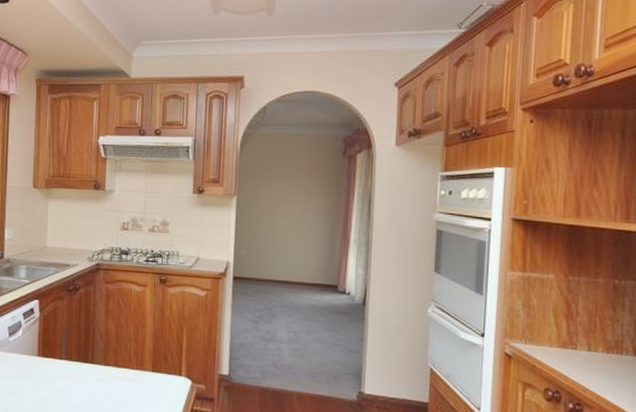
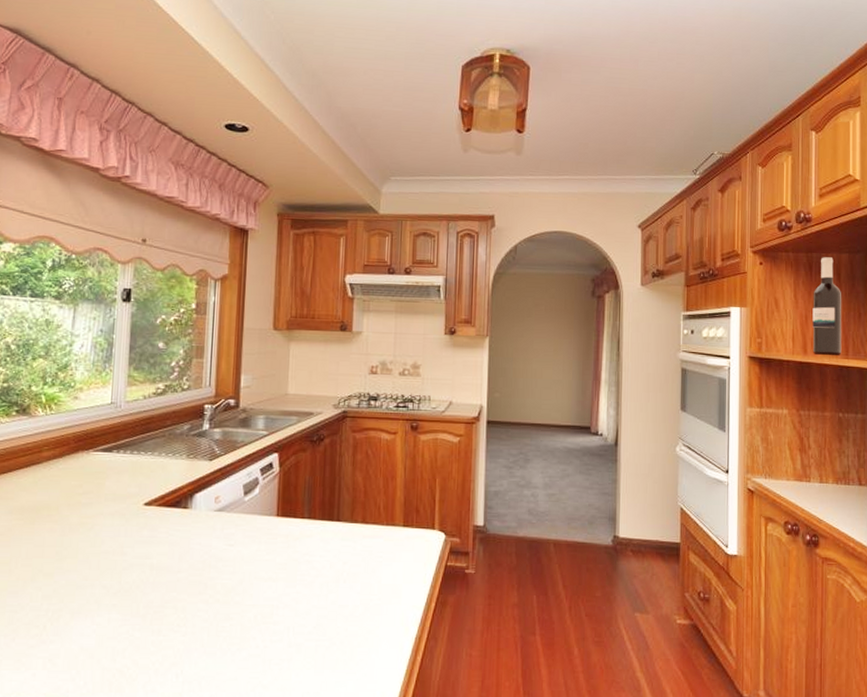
wine bottle: none [586,113,625,220] -> present [812,257,842,357]

